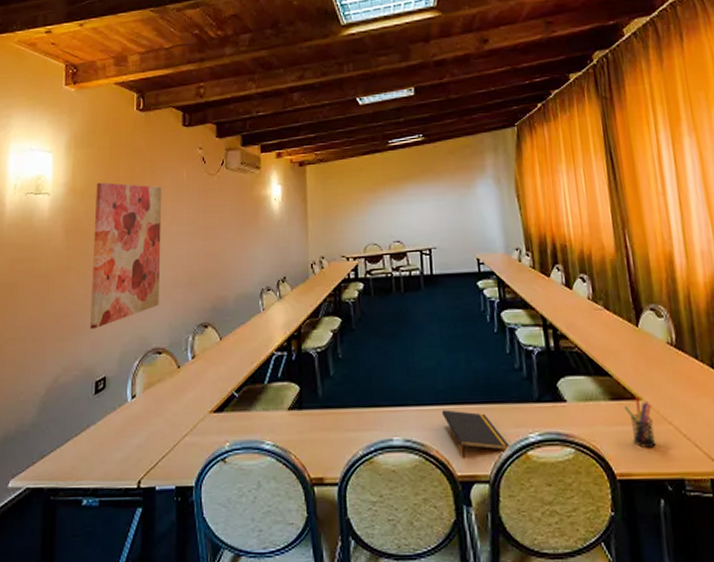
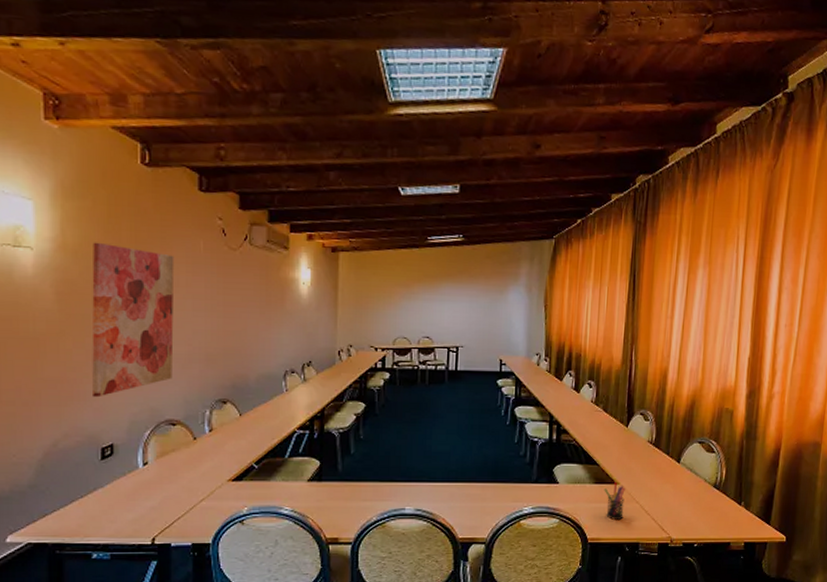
notepad: present [441,409,510,458] -> none [451,486,507,525]

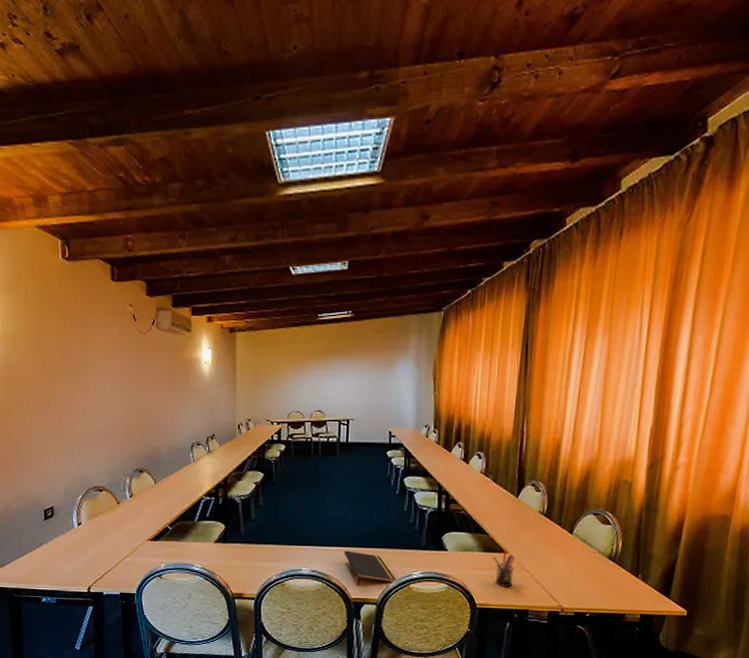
wall art: present [92,242,175,398] -> none [27,331,98,467]
notepad: none [451,486,507,525] -> present [343,550,397,586]

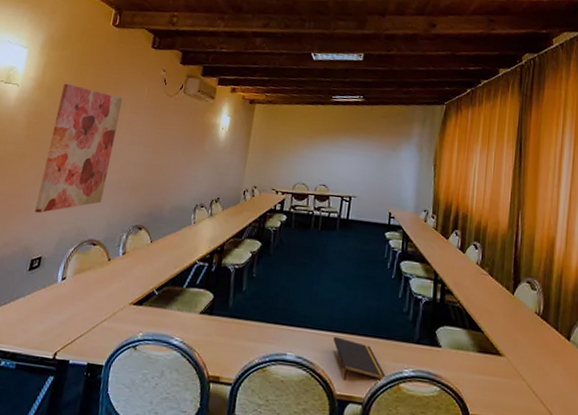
wall art: none [27,331,98,467] -> present [35,83,123,214]
pen holder: present [493,551,515,587] -> none [488,354,511,398]

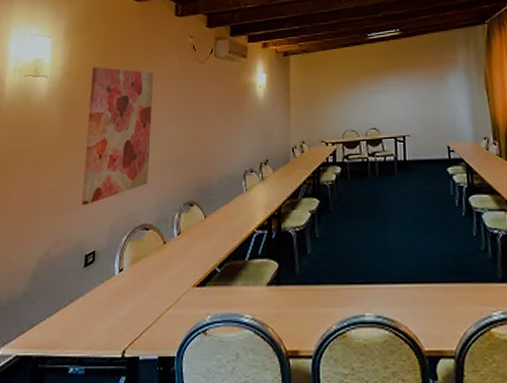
notepad: present [332,336,386,380] -> none [411,288,475,334]

